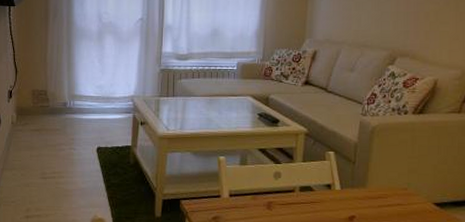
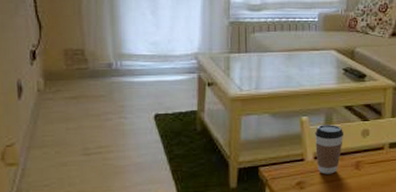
coffee cup: none [231,165,258,212] -> present [315,125,344,174]

